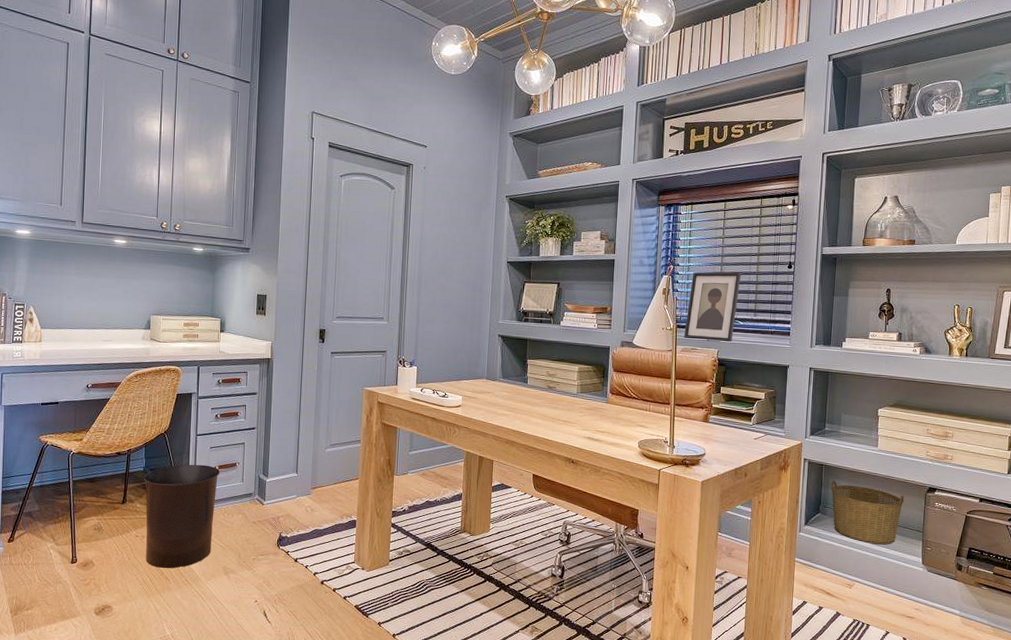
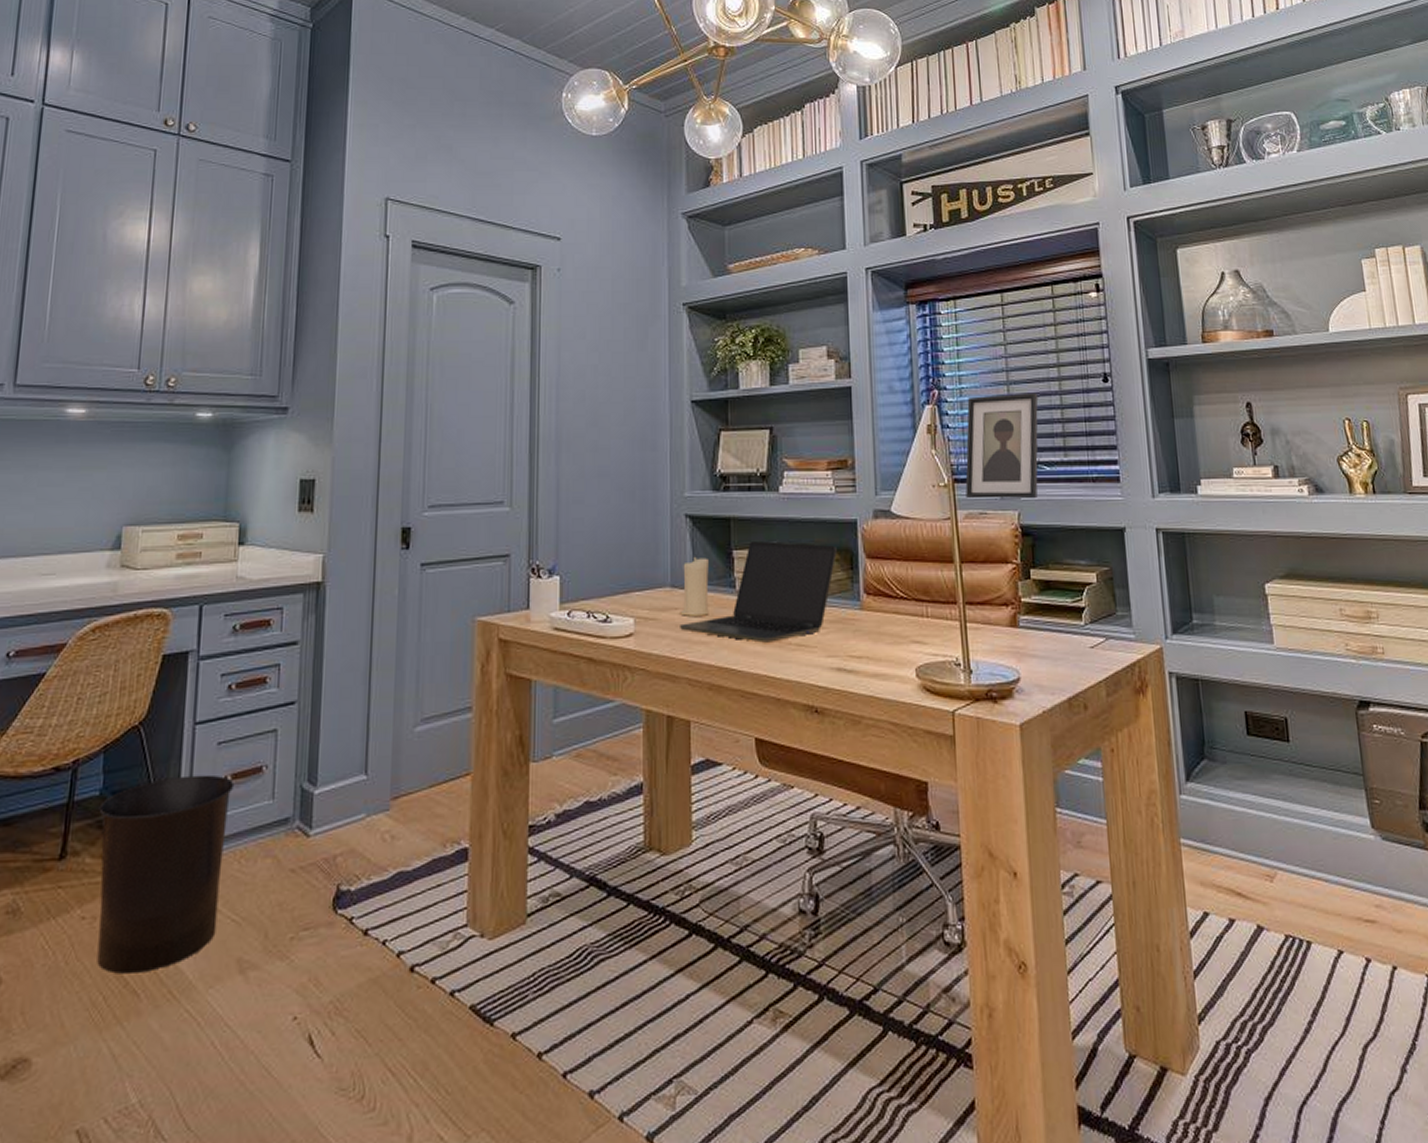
laptop: none [491,355,595,418] -> present [680,541,837,643]
candle: none [491,361,511,398] -> present [680,556,709,616]
basket: present [831,480,904,545] -> none [1215,702,1327,803]

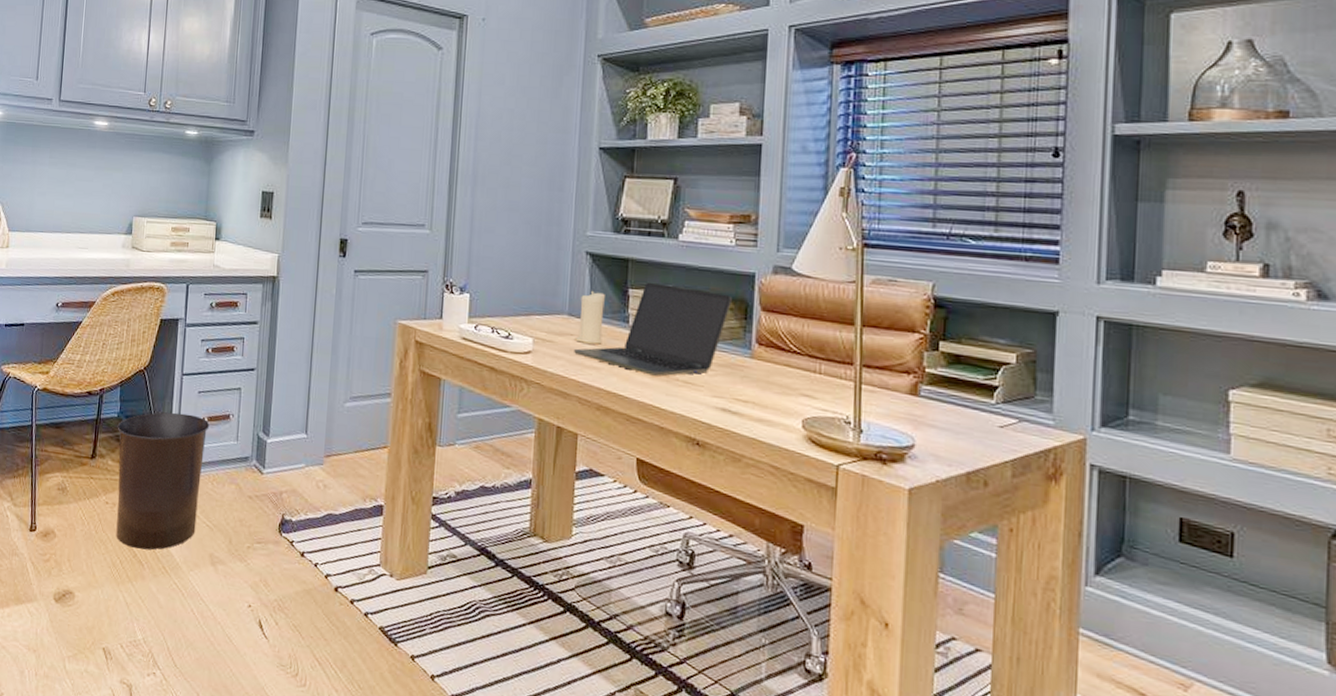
picture frame: present [965,392,1039,499] -> none [875,162,972,272]

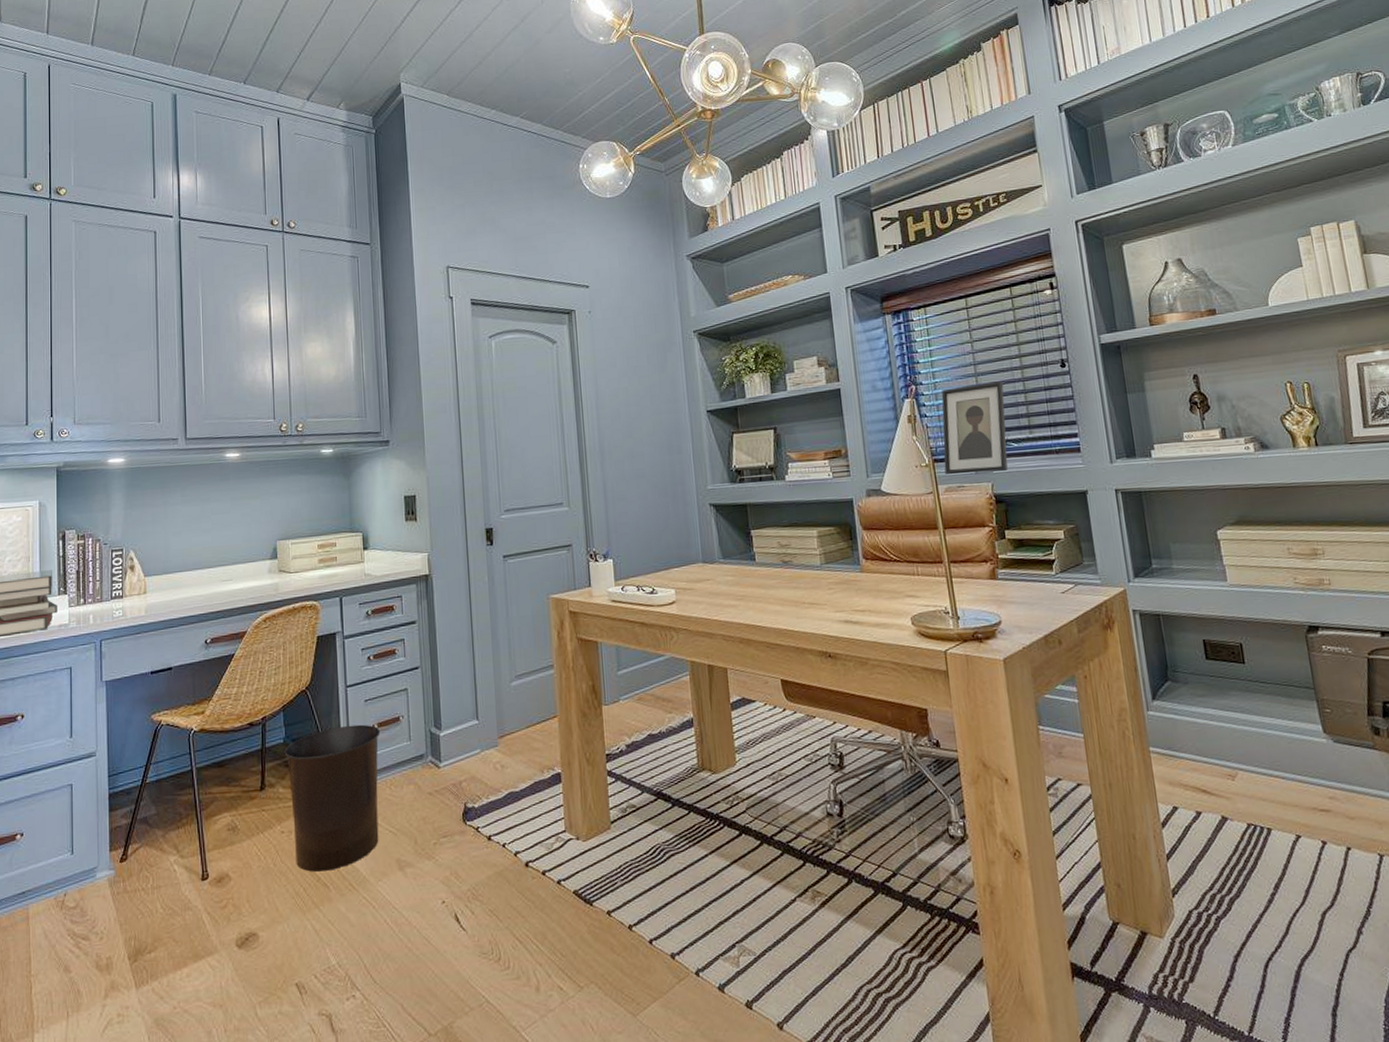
laptop: present [574,283,732,377] -> none [712,521,838,604]
candle: present [575,290,605,345] -> none [711,537,735,586]
picture frame: none [875,162,972,272] -> present [941,381,1008,475]

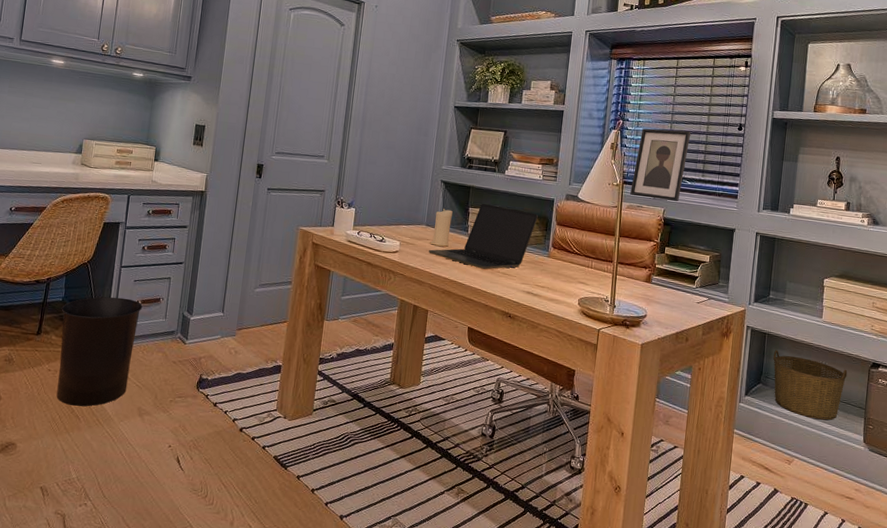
candle: none [711,537,735,586] -> present [430,208,453,247]
laptop: none [712,521,838,604] -> present [429,204,538,270]
basket: none [1176,633,1280,714] -> present [773,349,848,421]

